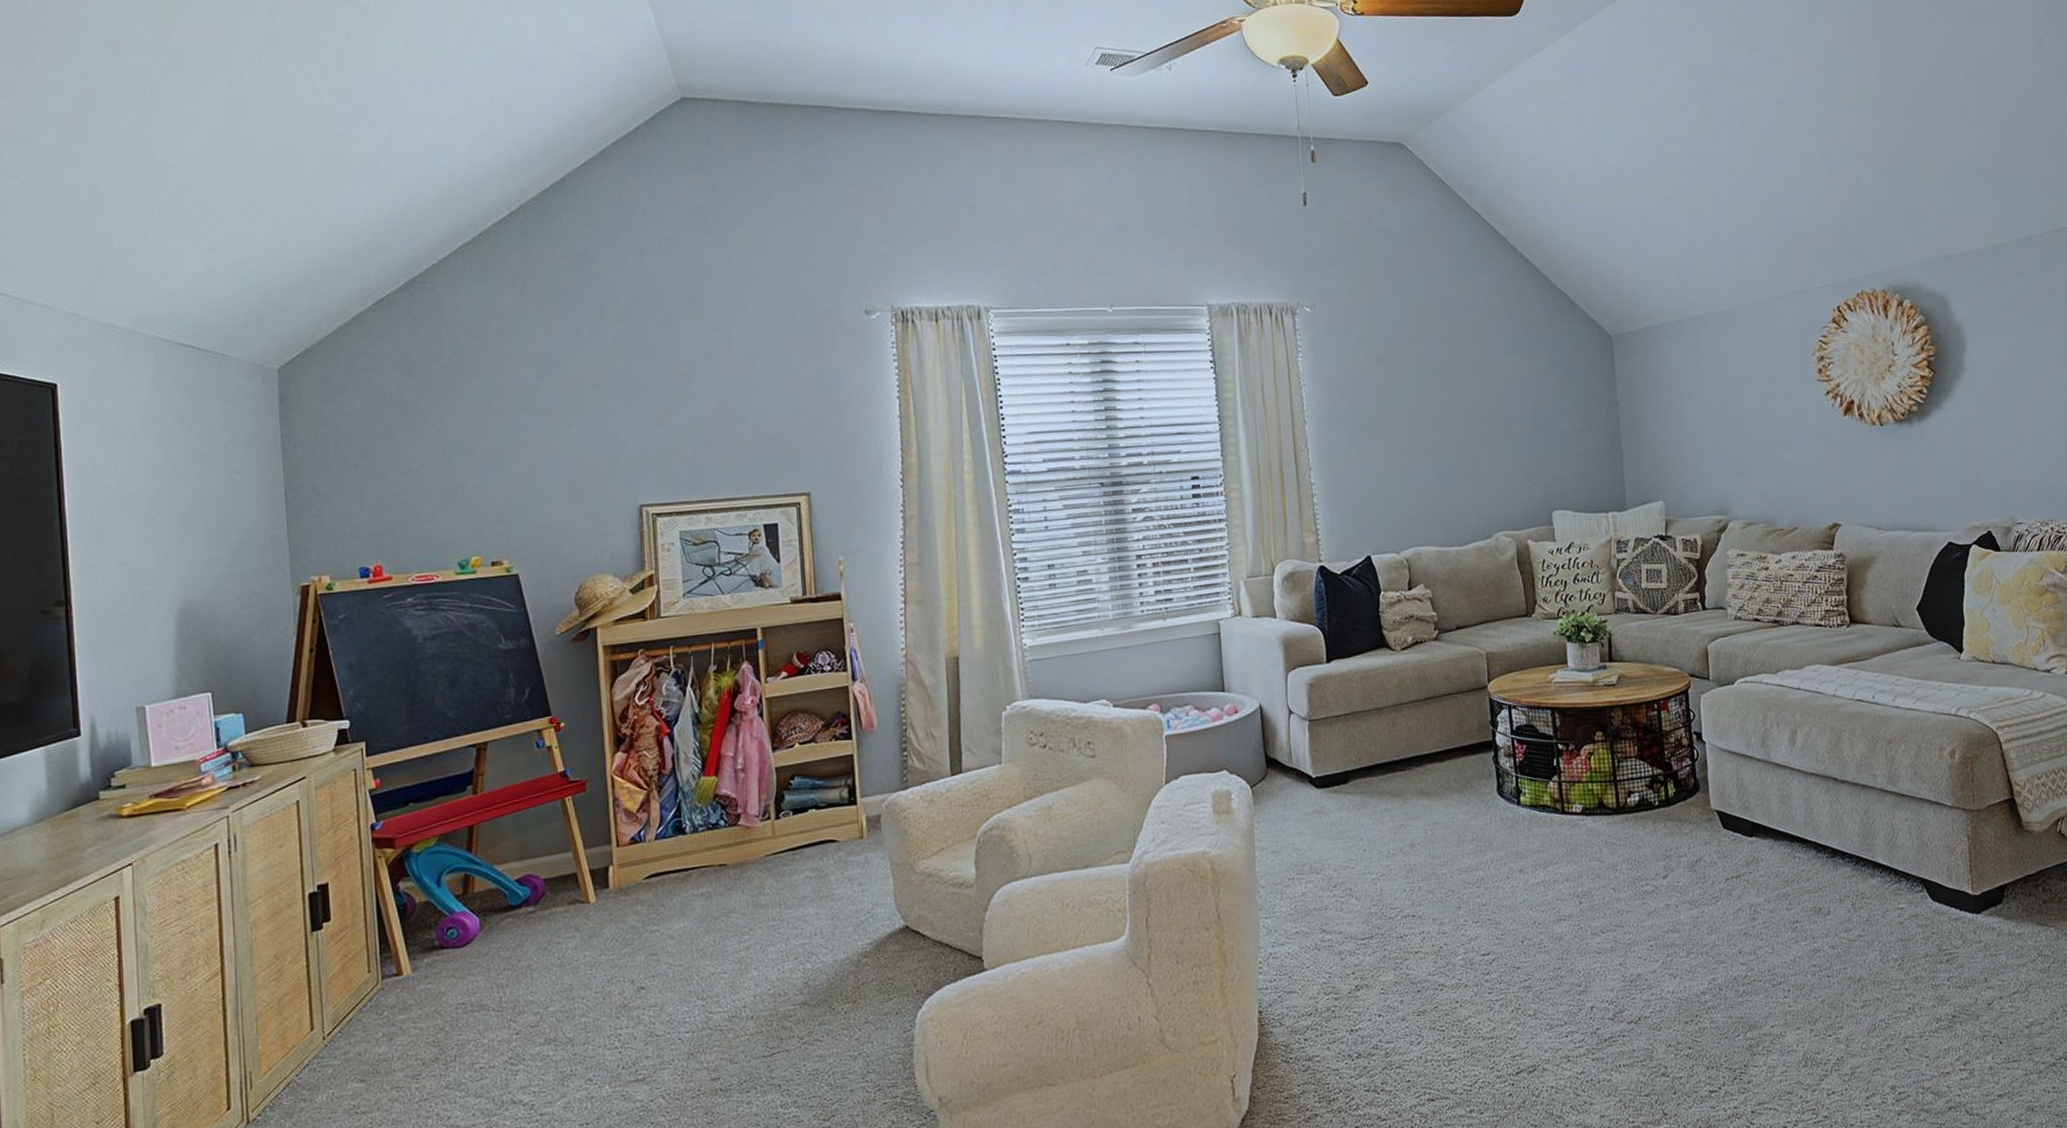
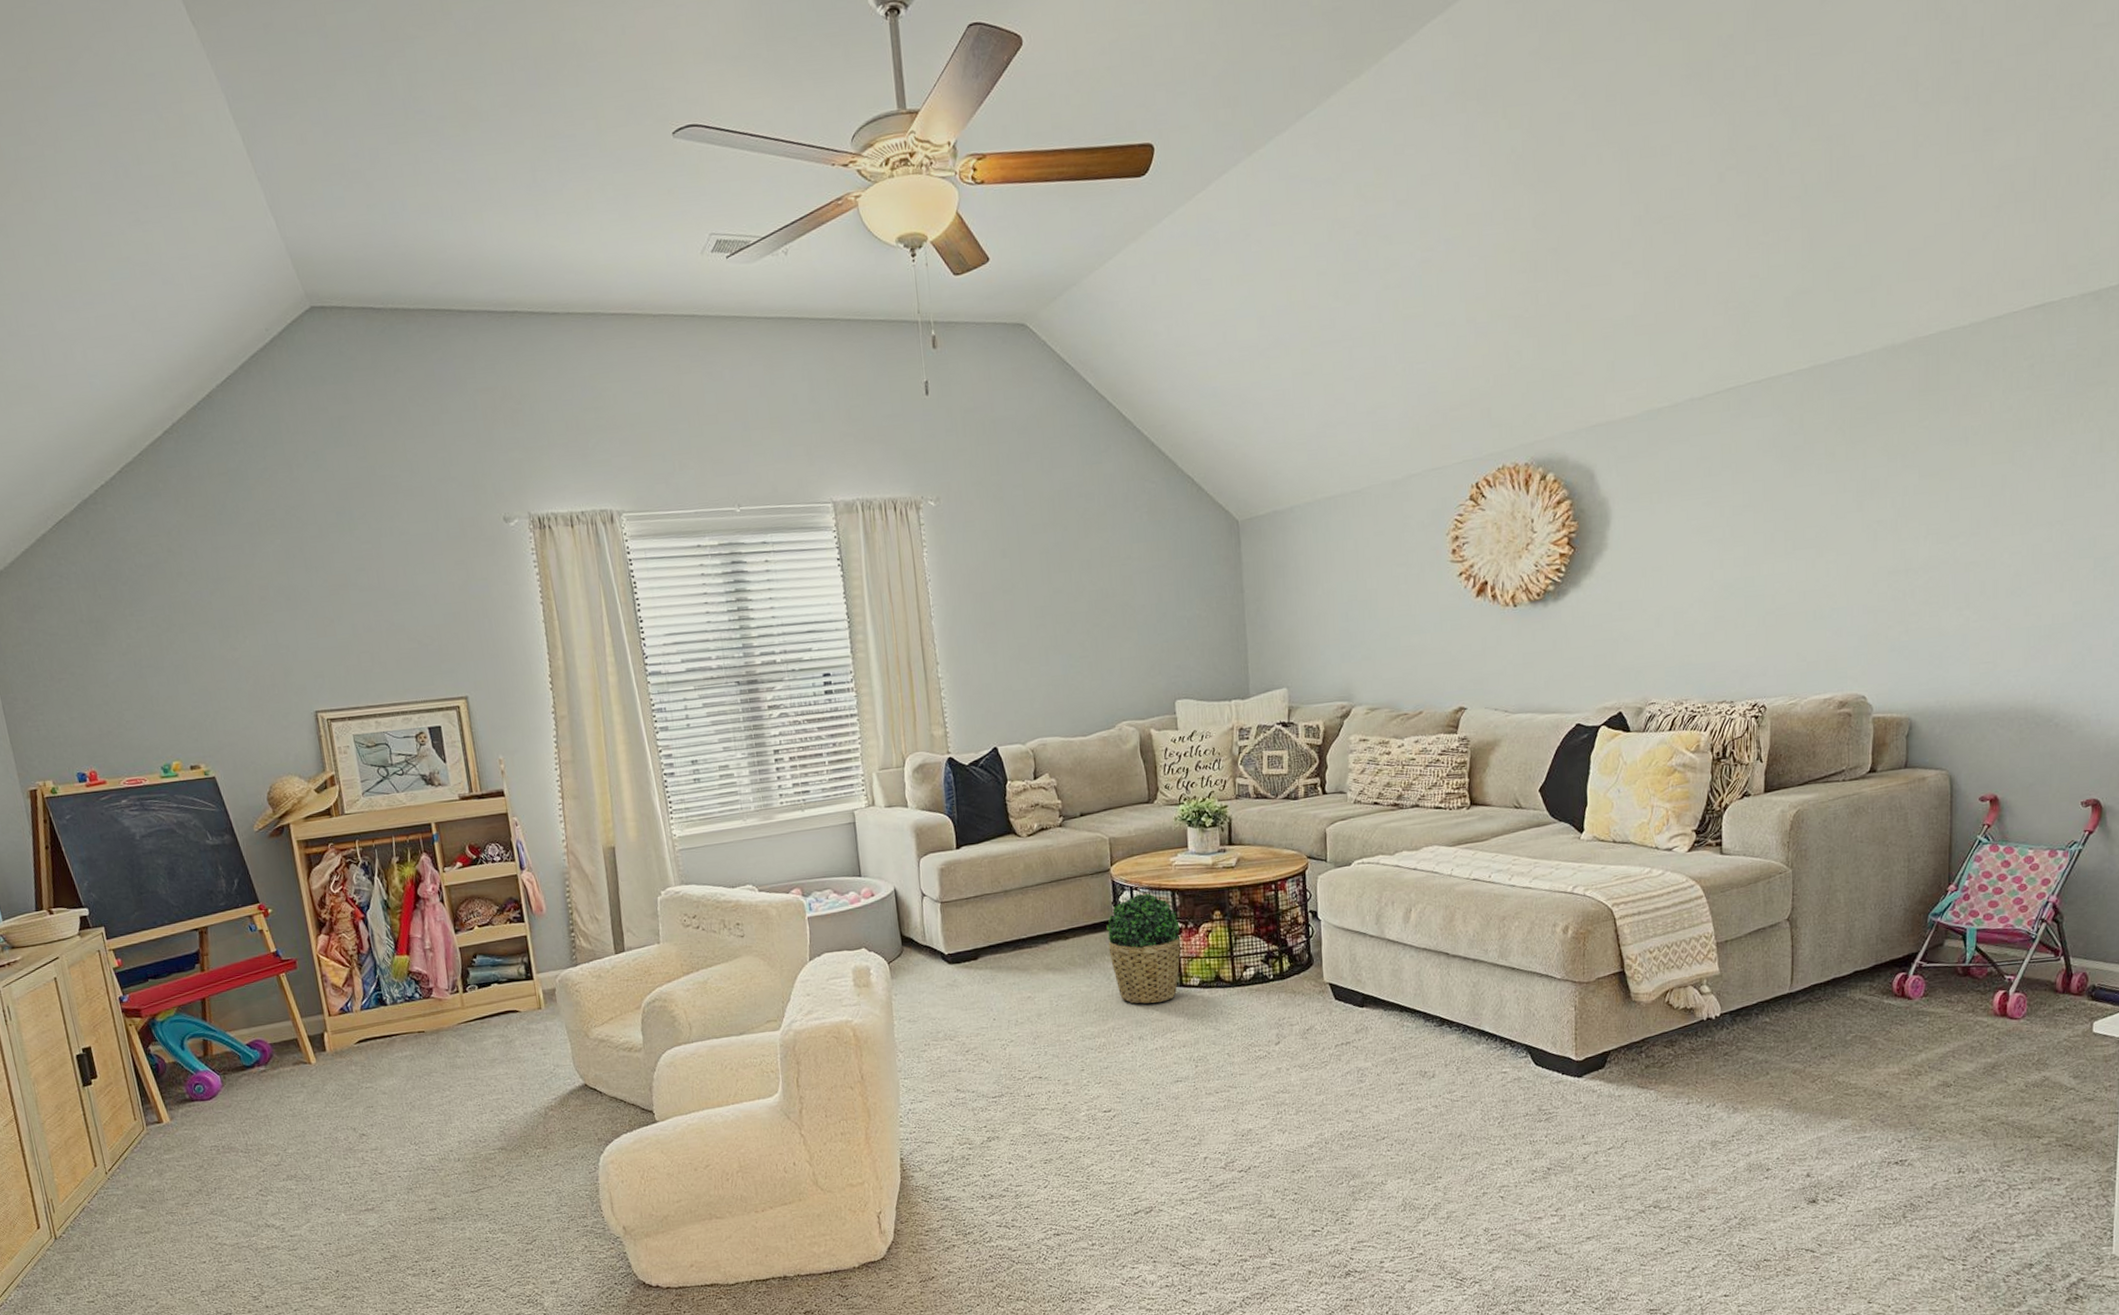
potted plant: none [1484,712,1562,833] -> present [1106,894,1181,1004]

